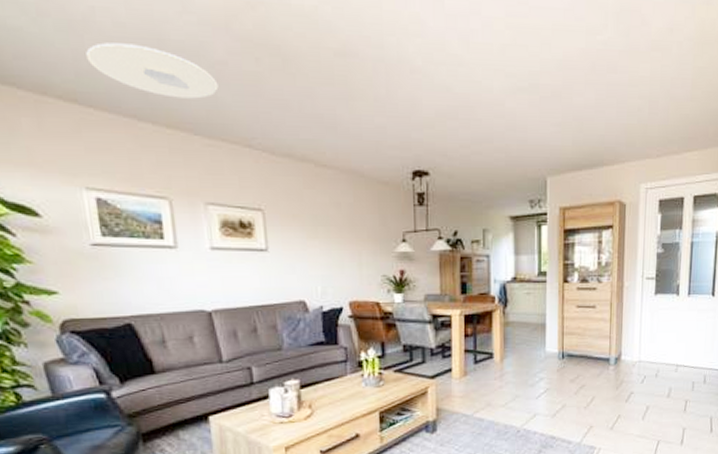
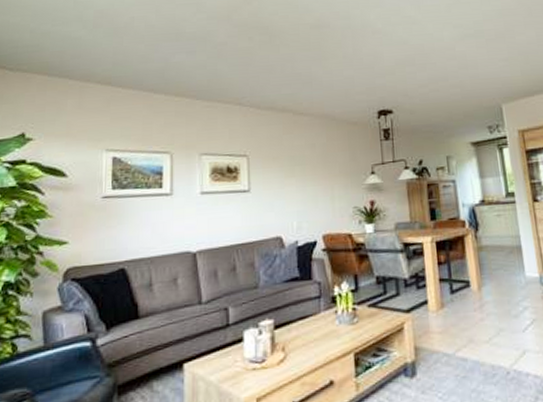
ceiling light: present [86,42,219,99] -> none [123,38,219,74]

